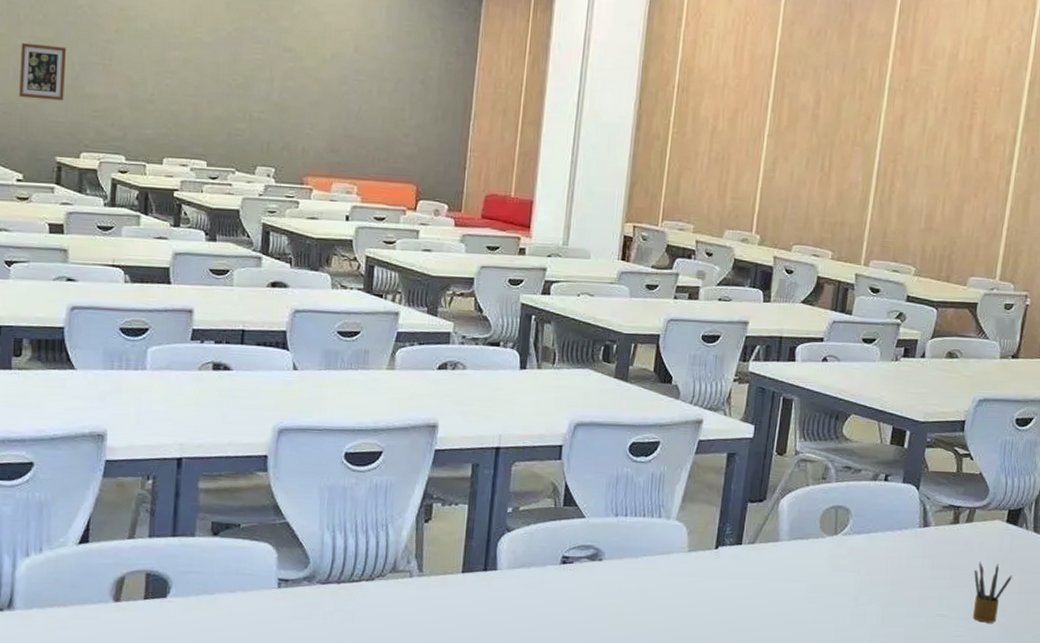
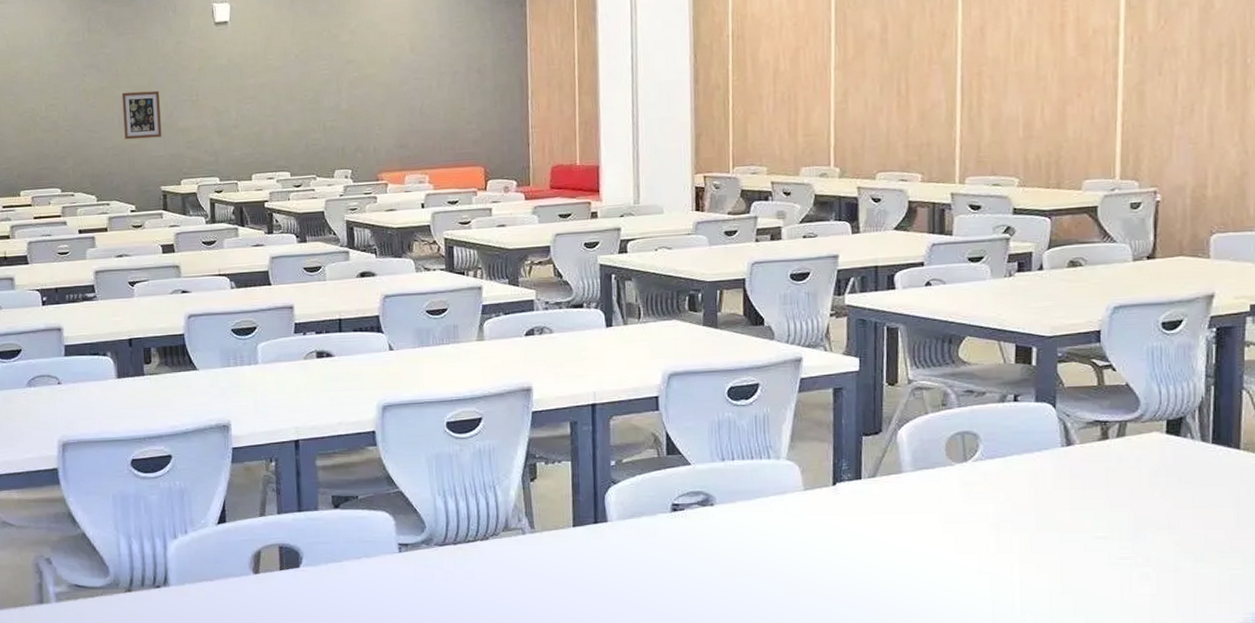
pencil box: present [972,562,1012,623] -> none [1133,478,1182,542]

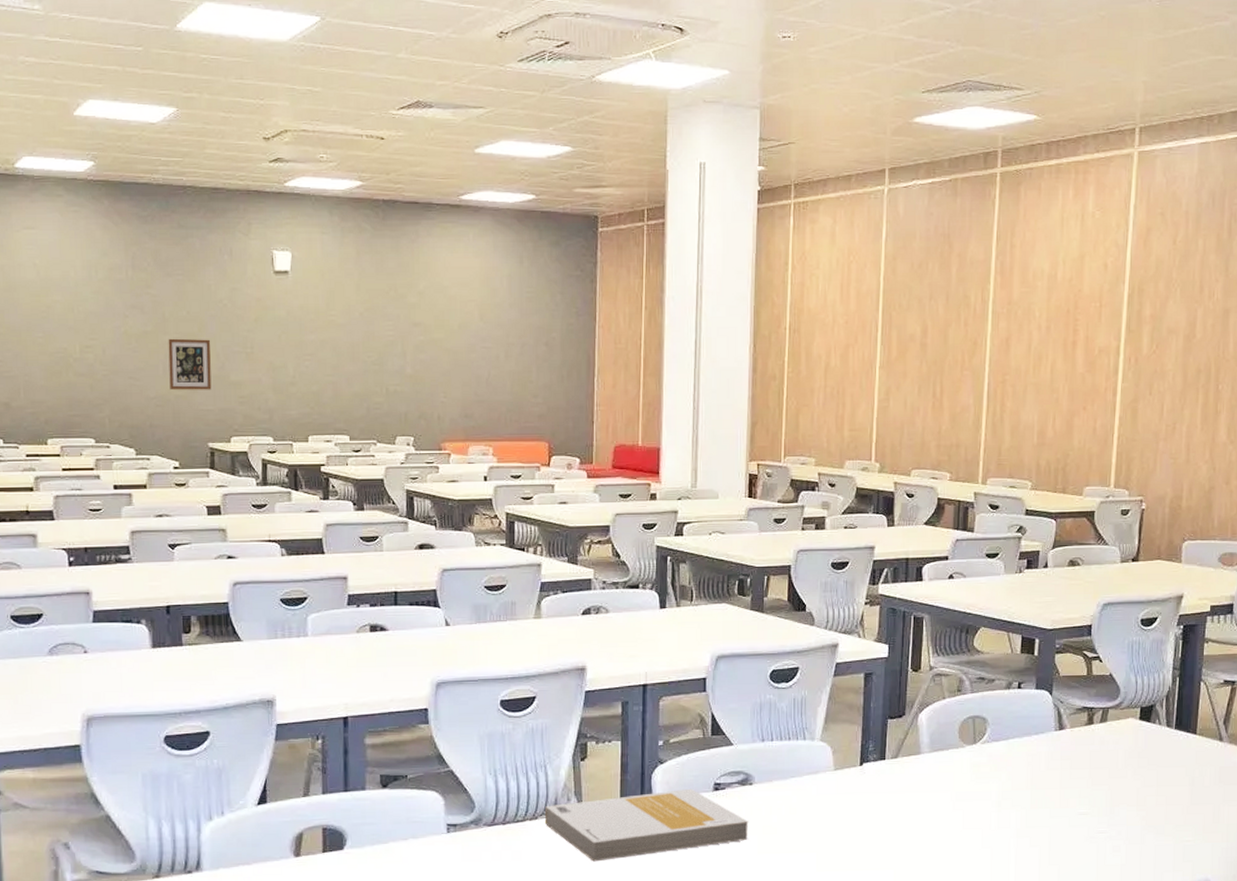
book: none [496,509,712,583] -> present [544,788,749,862]

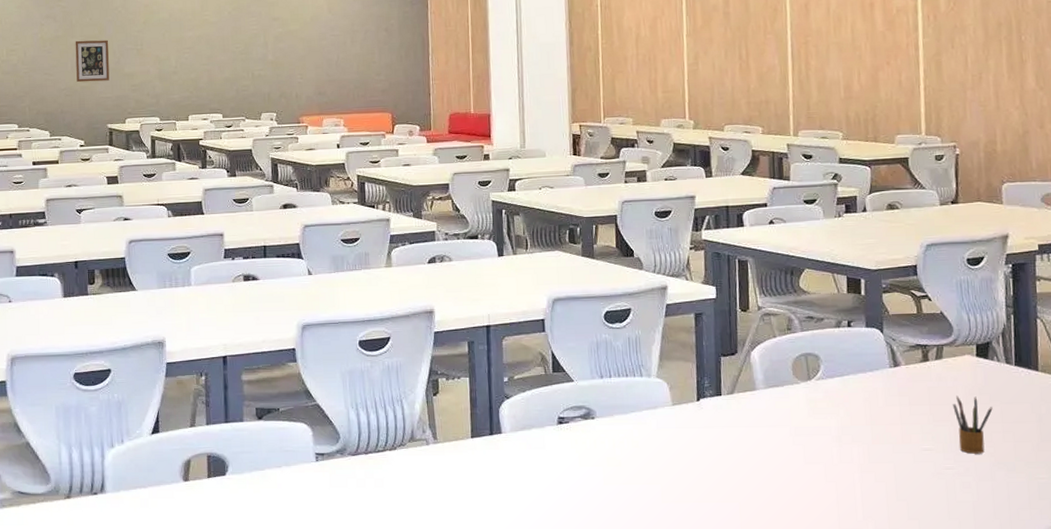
book: present [544,788,749,862] -> none [403,422,594,490]
pencil box: none [1111,759,1149,818] -> present [952,396,993,454]

